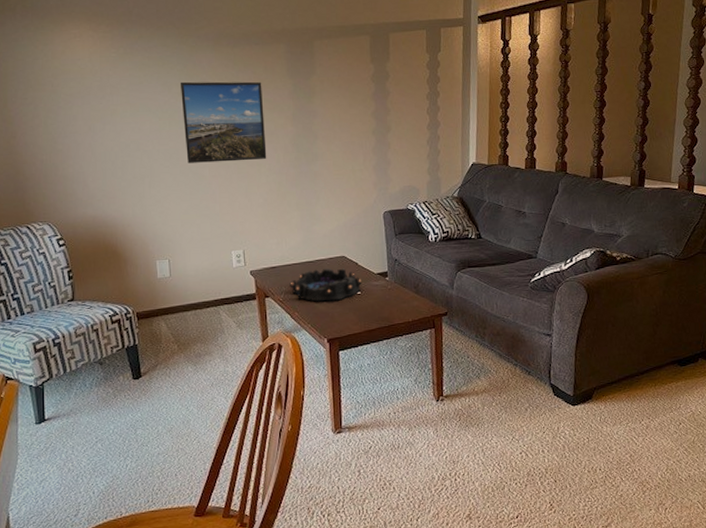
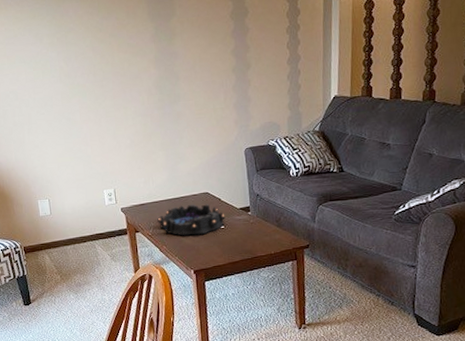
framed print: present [180,81,267,163] -> none [50,27,132,110]

